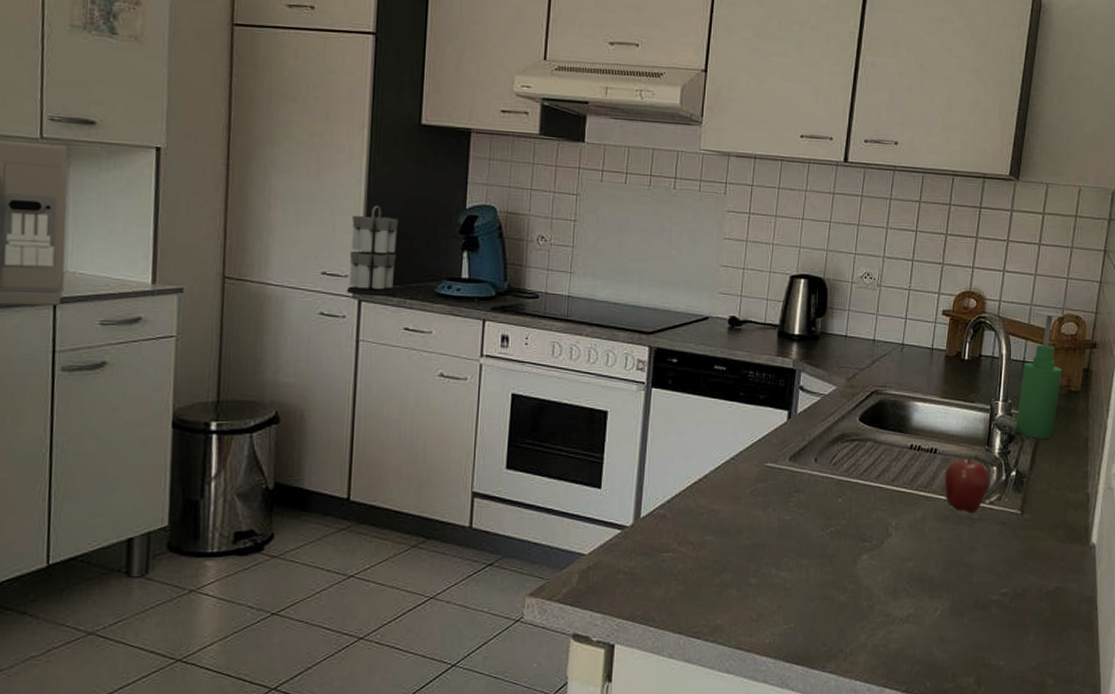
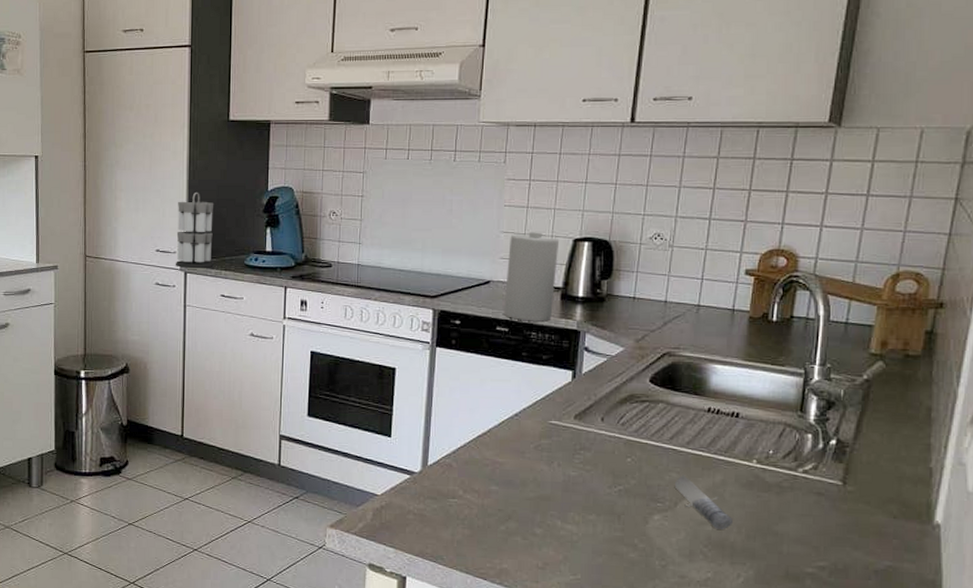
paper towel holder: none [721,266,777,360] -> present [503,231,560,322]
knife: none [880,512,931,564] -> present [674,475,732,529]
fruit: present [944,453,990,513] -> none [748,419,803,481]
soap dispenser: present [1015,310,1064,439] -> none [836,267,899,407]

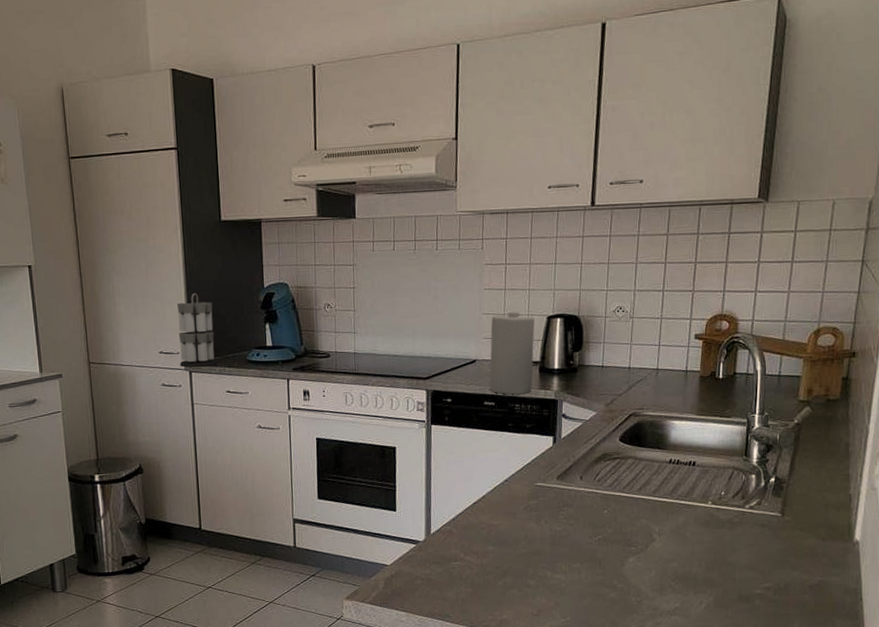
knife: present [674,475,732,529] -> none [644,520,694,565]

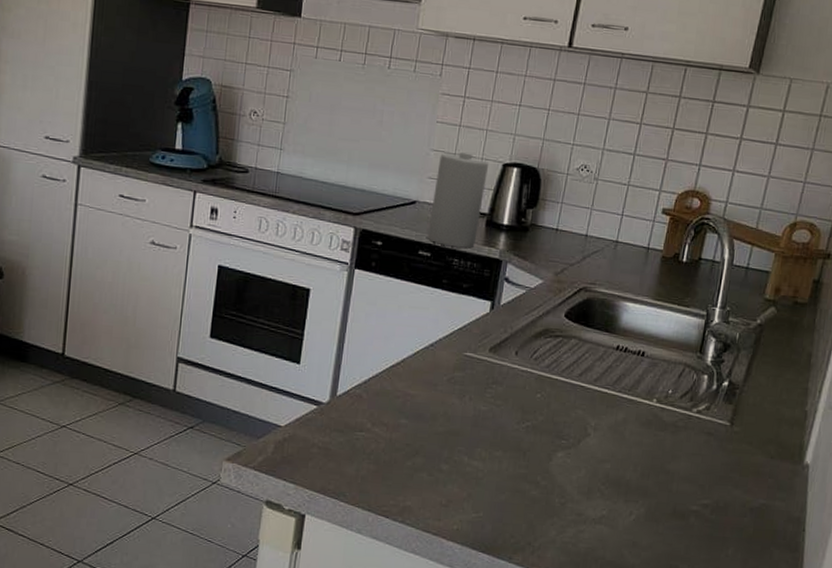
spice rack: present [177,292,217,368] -> none [67,73,119,164]

